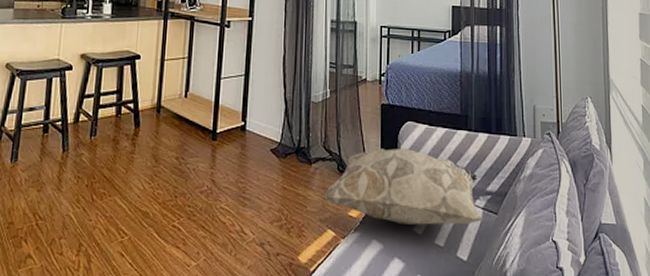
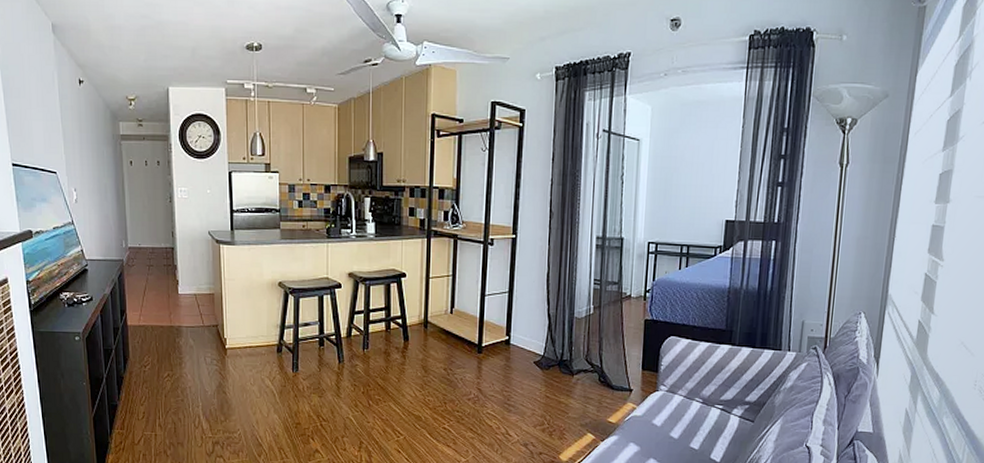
decorative pillow: present [323,148,483,225] -> none [584,361,739,431]

